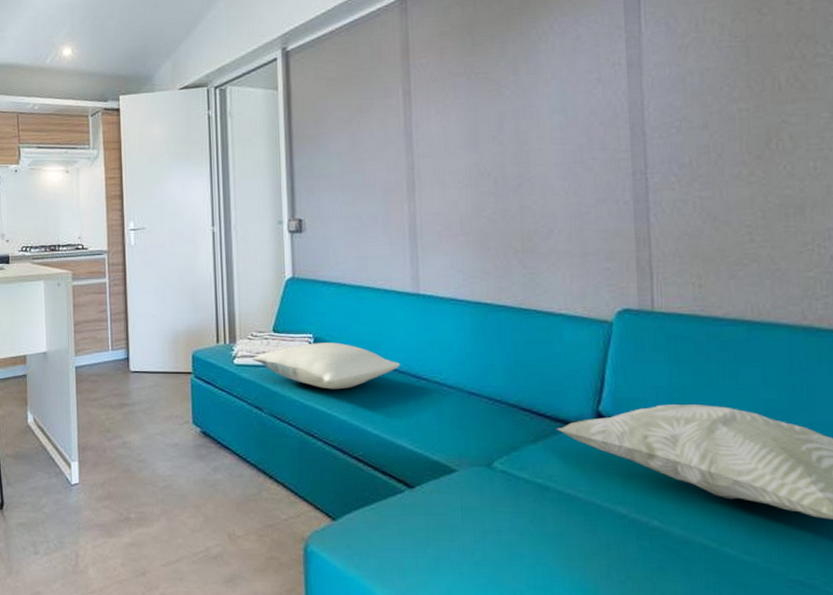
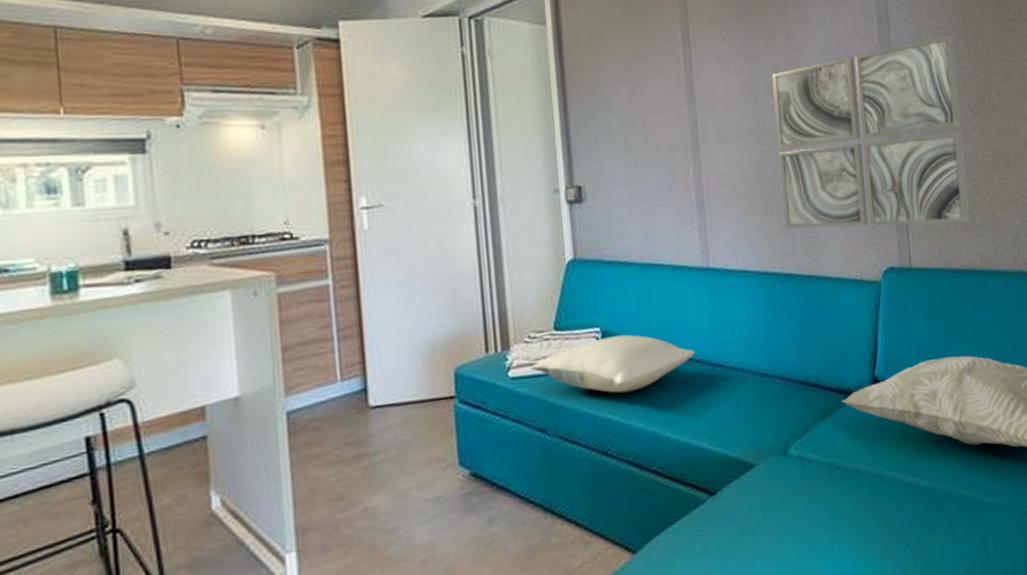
wall art: none [496,75,740,272] -> present [772,34,970,229]

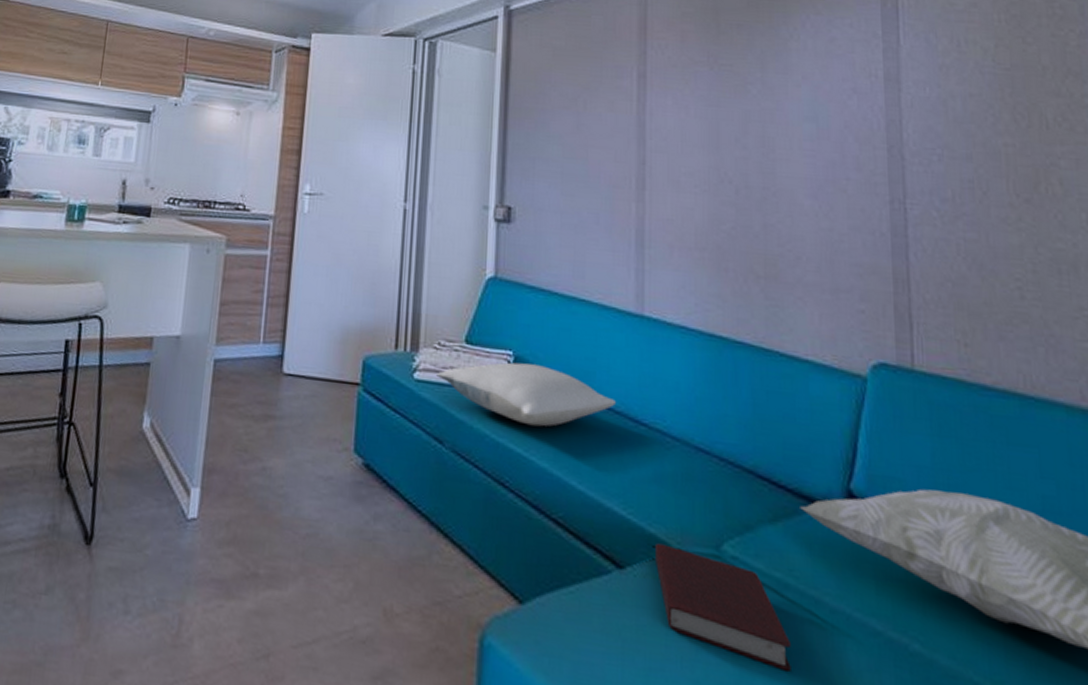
book: none [738,462,845,534] -> present [656,543,791,672]
wall art: present [772,34,970,229] -> none [740,103,1009,333]

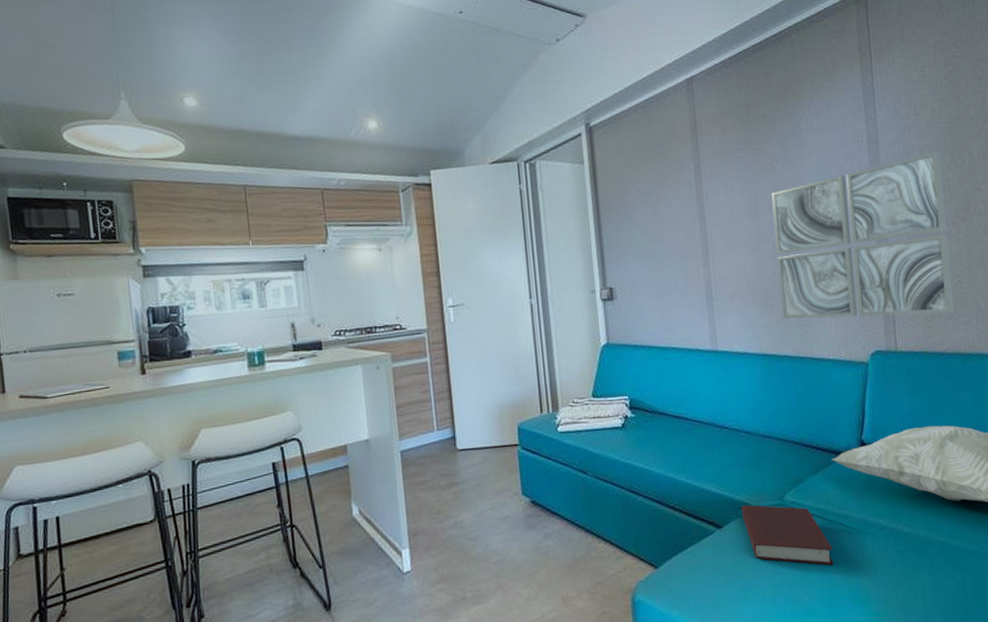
pillow: present [436,362,616,427] -> none [575,401,705,447]
wall art: none [740,103,1009,333] -> present [771,151,954,319]

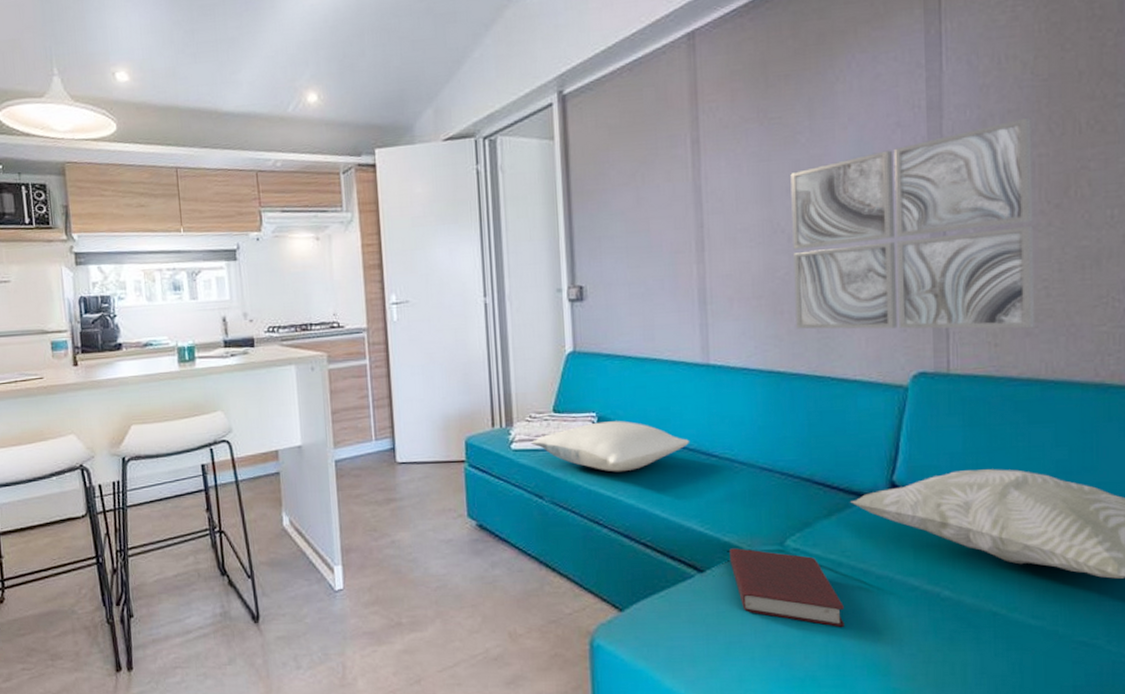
pillow: none [575,401,705,447] -> present [531,421,689,472]

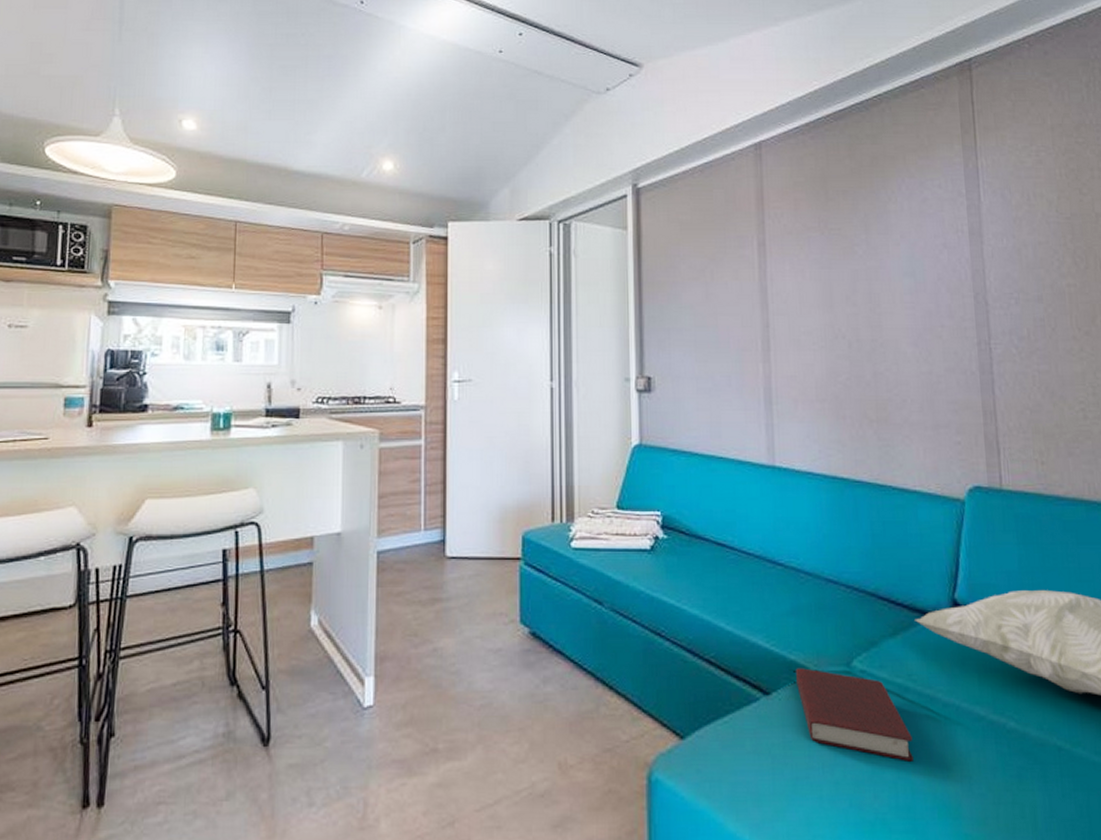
pillow: present [531,421,689,472] -> none [592,521,755,578]
wall art: present [790,117,1035,330] -> none [849,250,1076,449]

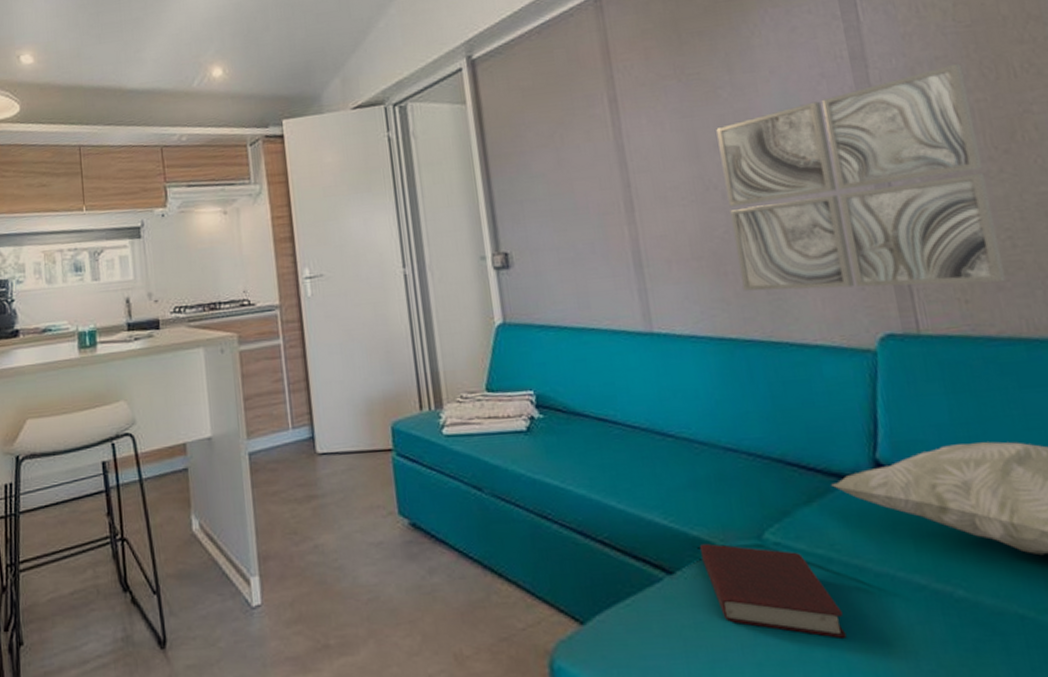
wall art: none [849,250,1076,449] -> present [716,63,1006,291]

